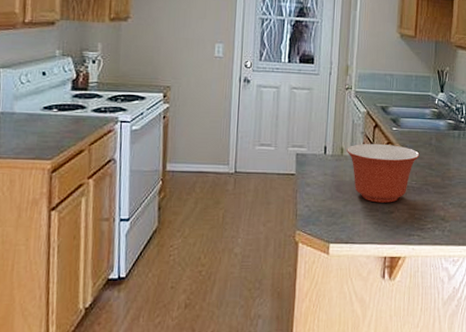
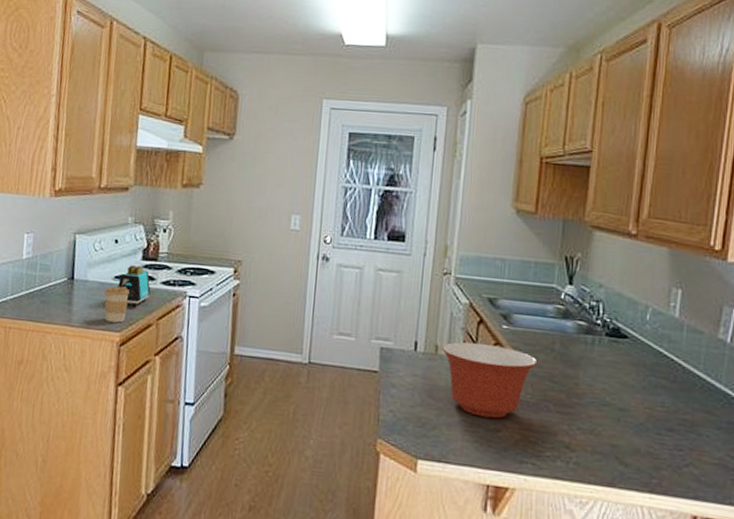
coffee cup: none [33,116,60,151] -> present [104,286,130,323]
toaster: none [47,96,82,135] -> present [118,265,151,307]

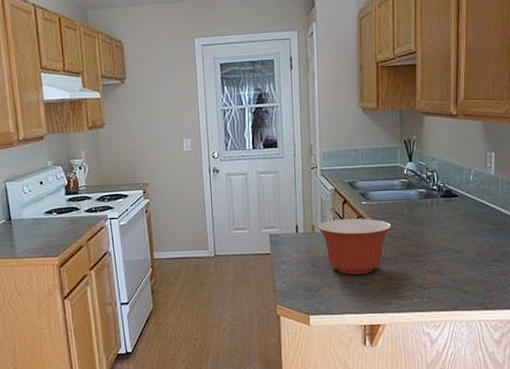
coffee cup: present [104,286,130,323] -> none [38,219,61,250]
toaster: present [118,265,151,307] -> none [49,200,78,234]

